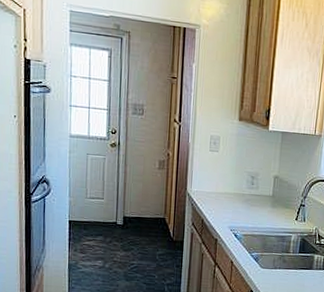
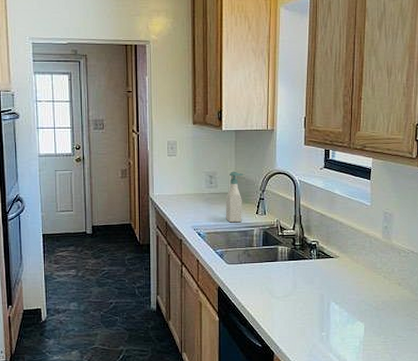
soap bottle: none [264,174,286,228] -> present [226,171,243,223]

